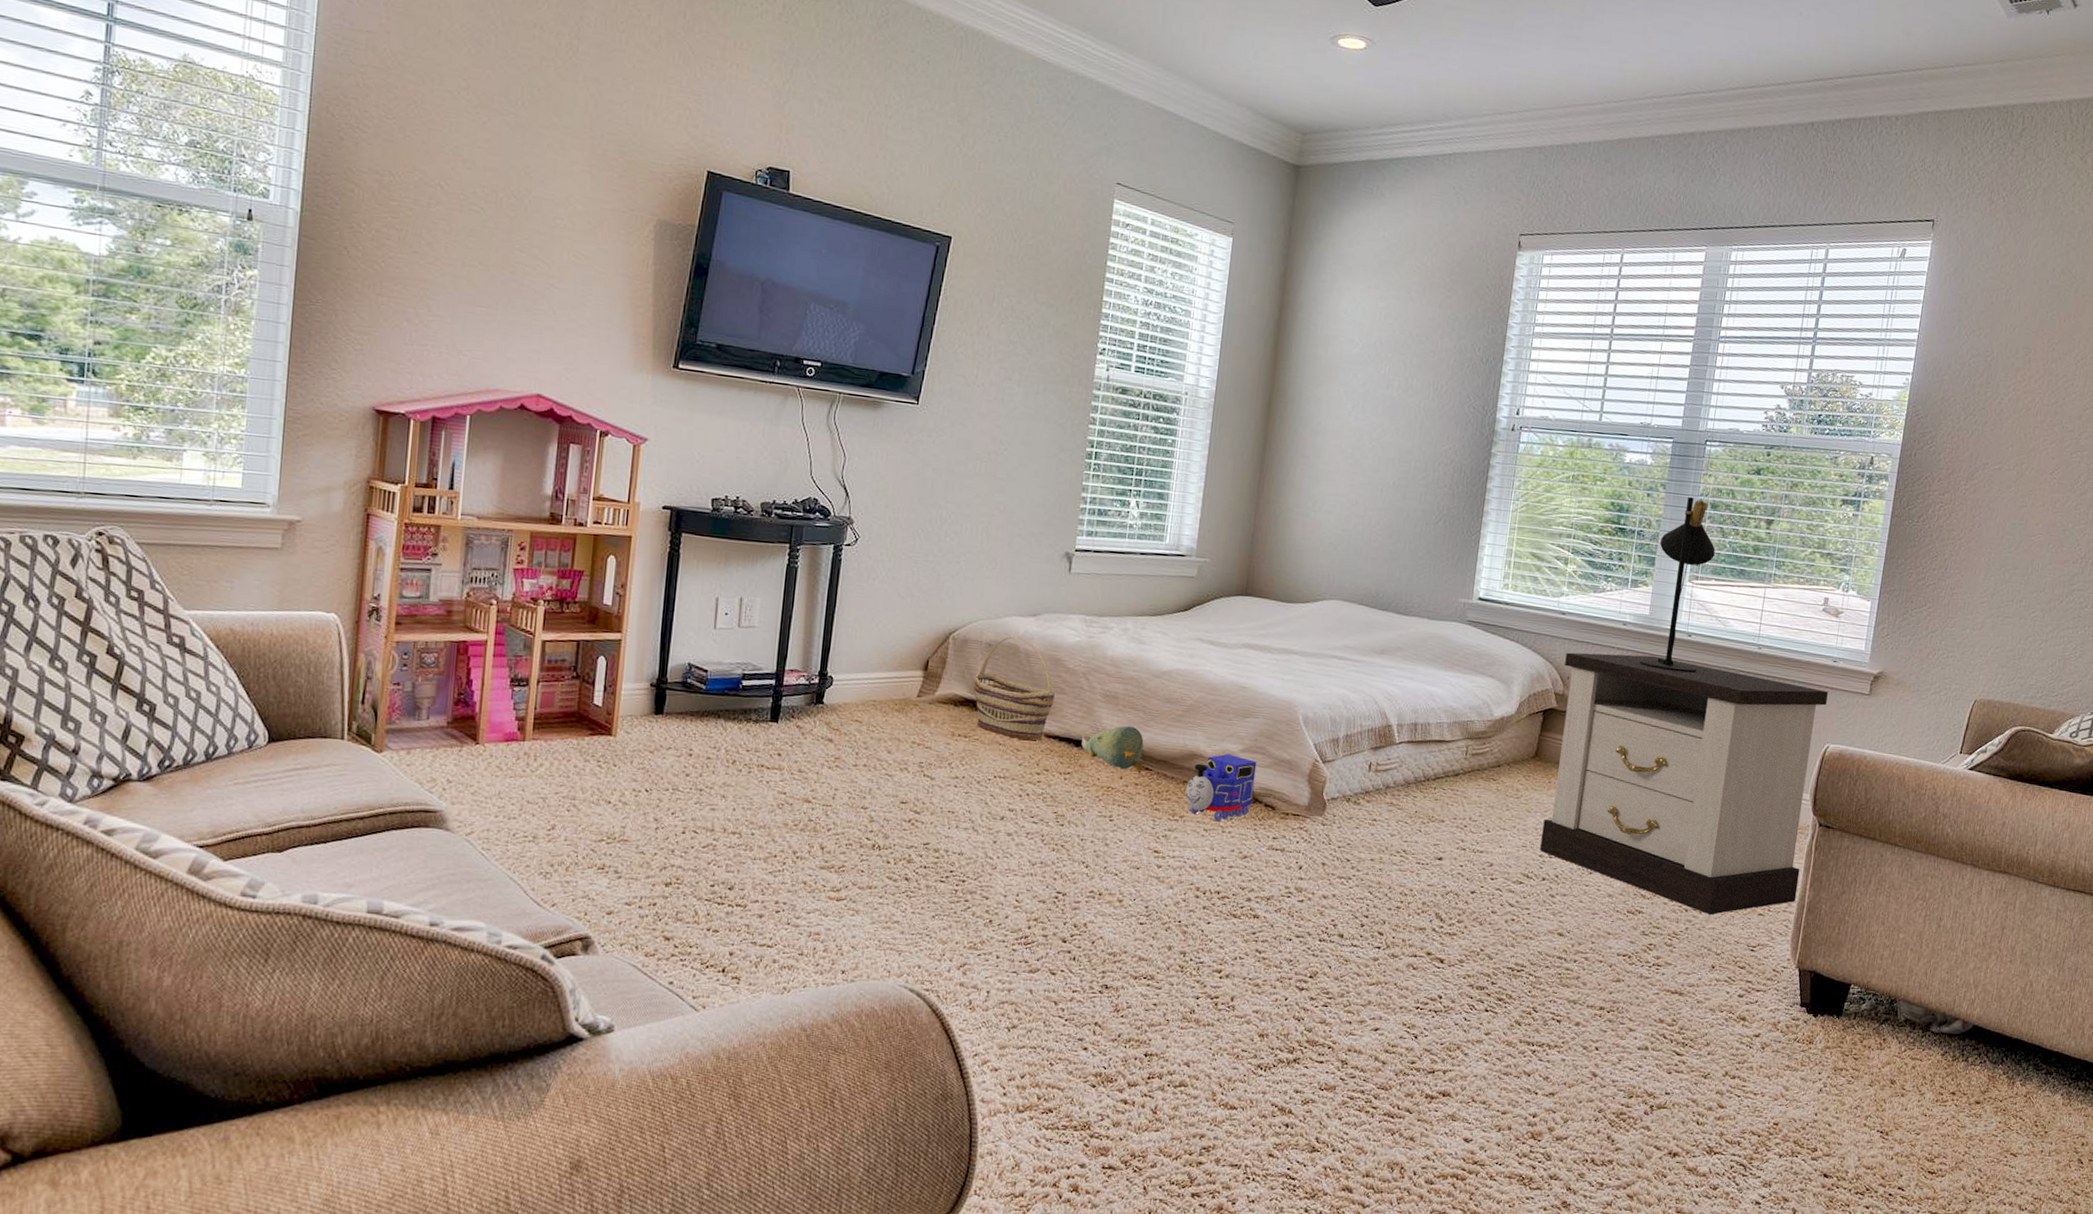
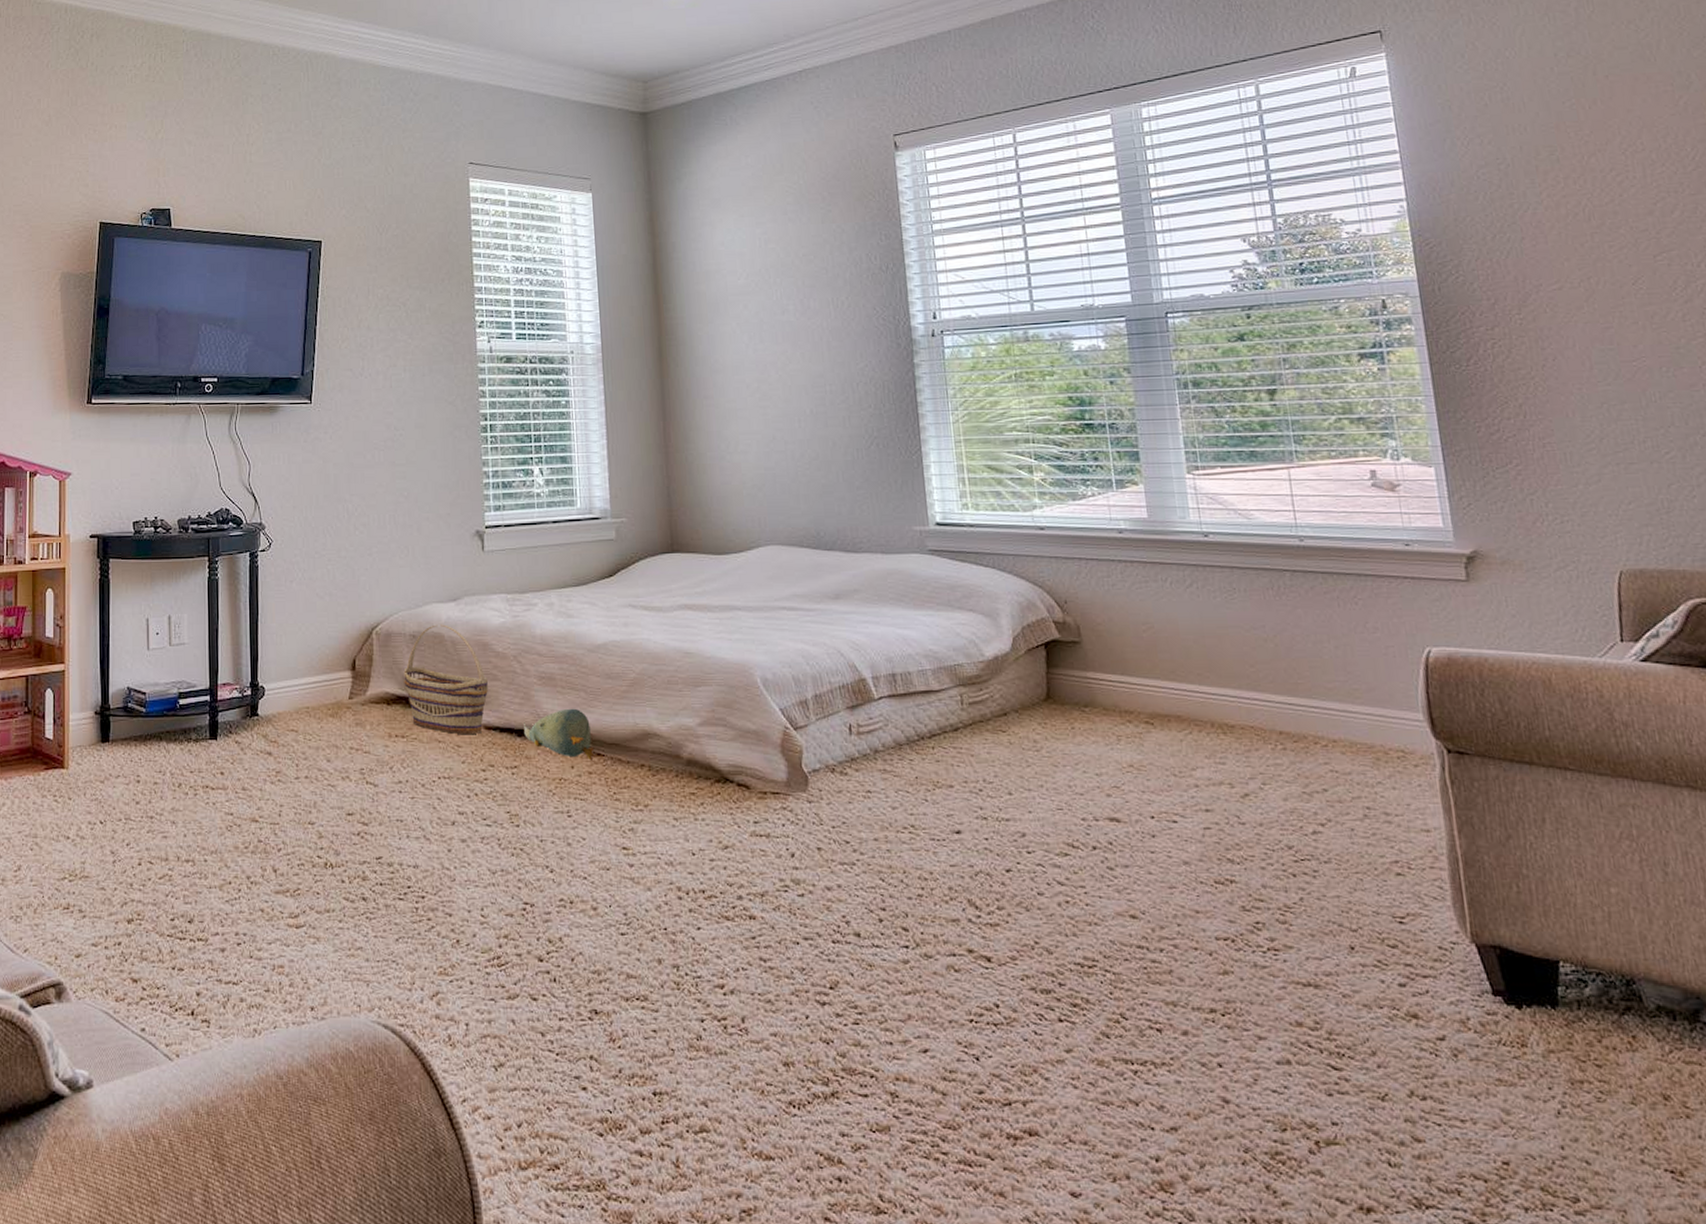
toy train: present [1185,753,1257,822] -> none [645,729,723,808]
nightstand: present [1540,652,1828,915] -> none [1056,564,1444,880]
table lamp: present [1639,497,1715,673] -> none [1140,378,1227,580]

